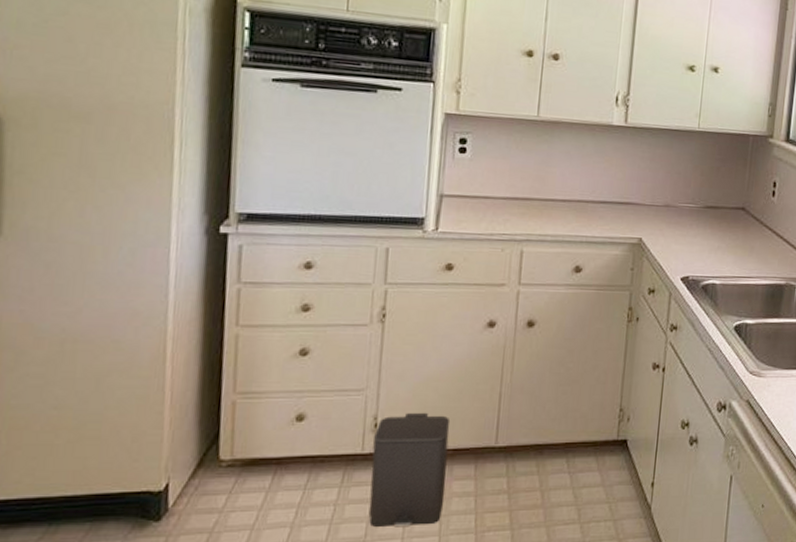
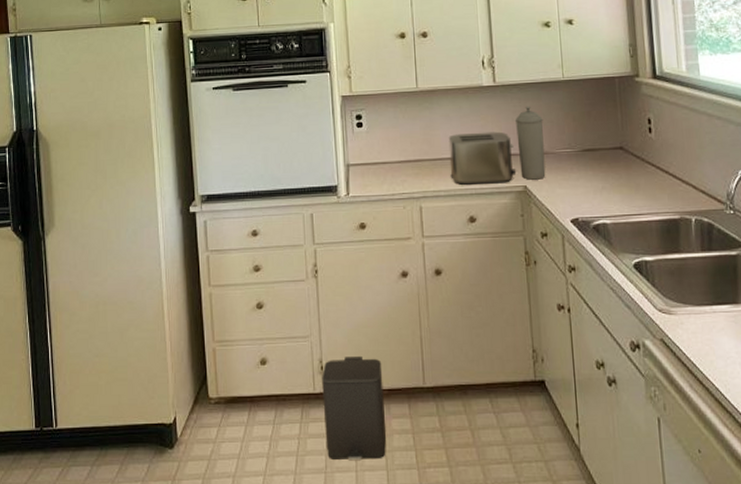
toaster: none [561,174,635,234] -> present [448,131,517,185]
canister: none [637,153,671,233] -> present [516,106,546,180]

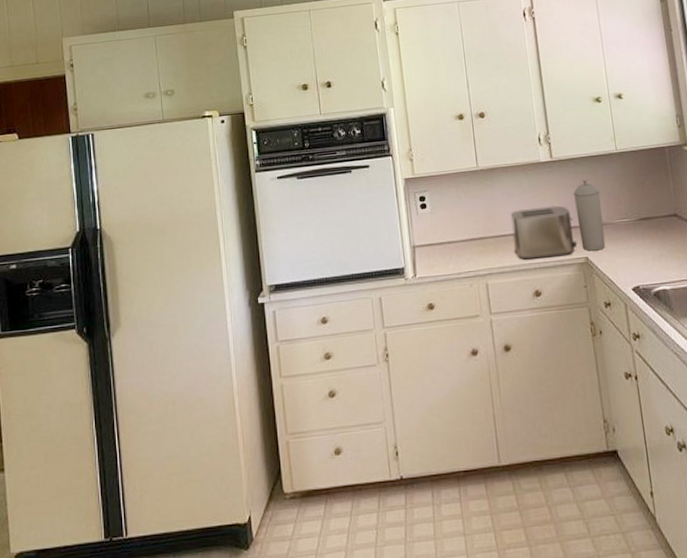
pedal bin: present [322,355,387,461] -> none [397,438,465,548]

